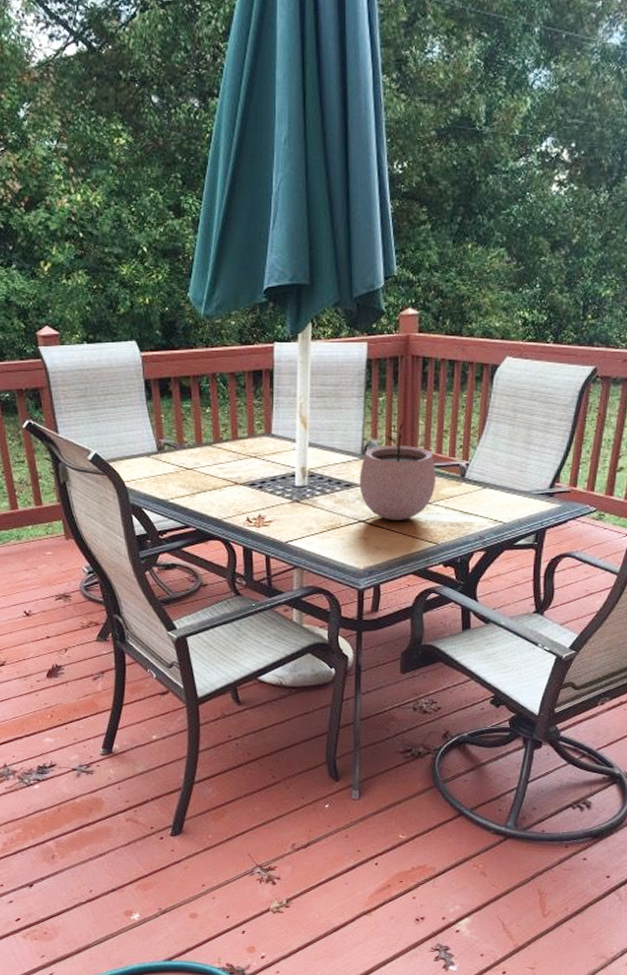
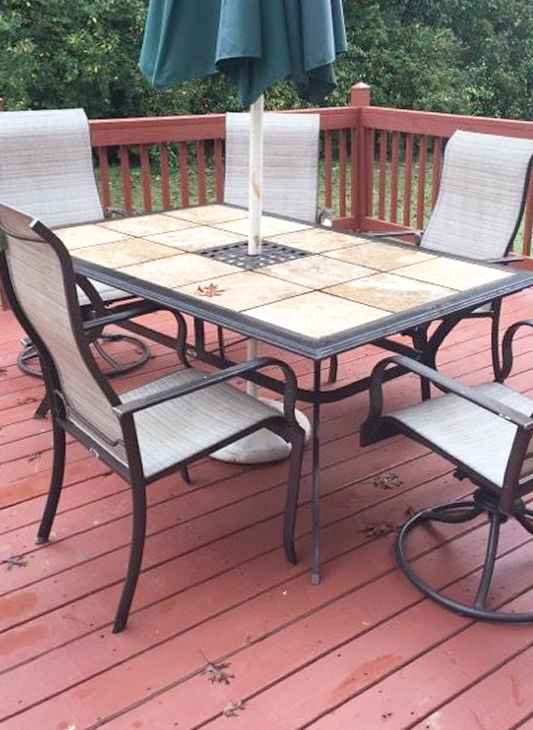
plant pot: present [359,422,436,520] -> none [314,192,391,289]

